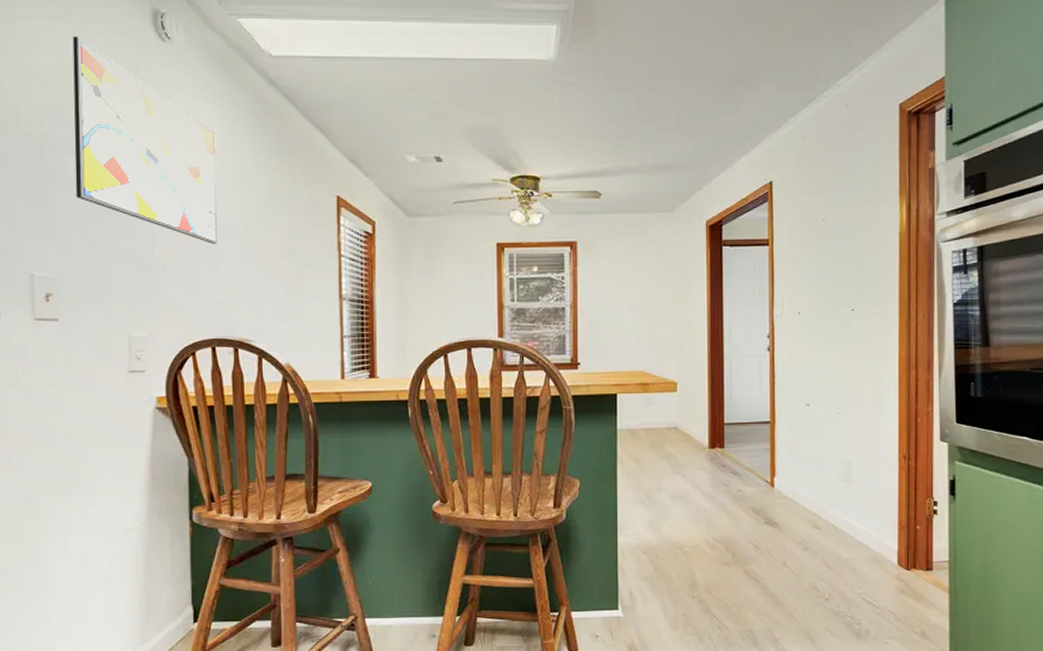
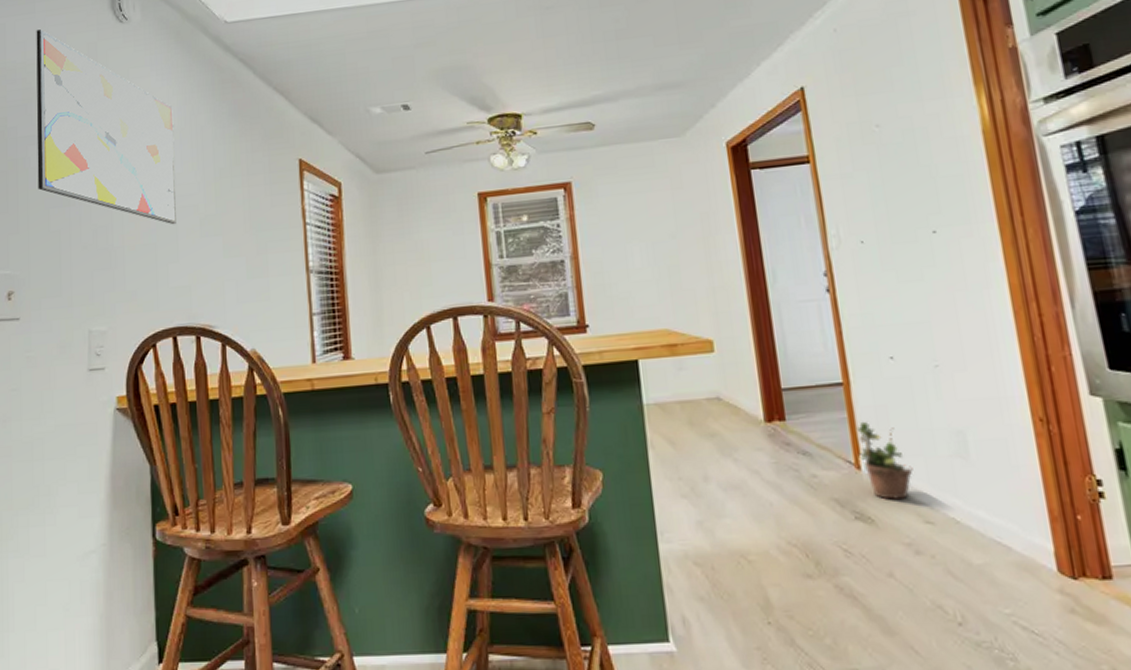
potted plant: none [774,451,811,511] -> present [856,421,913,501]

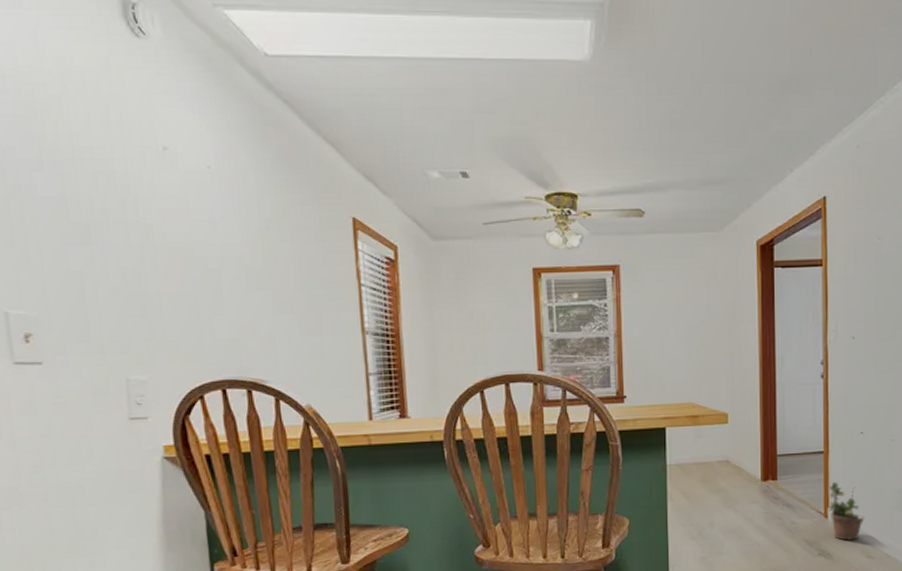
wall art: present [36,29,176,225] -> none [27,31,219,275]

